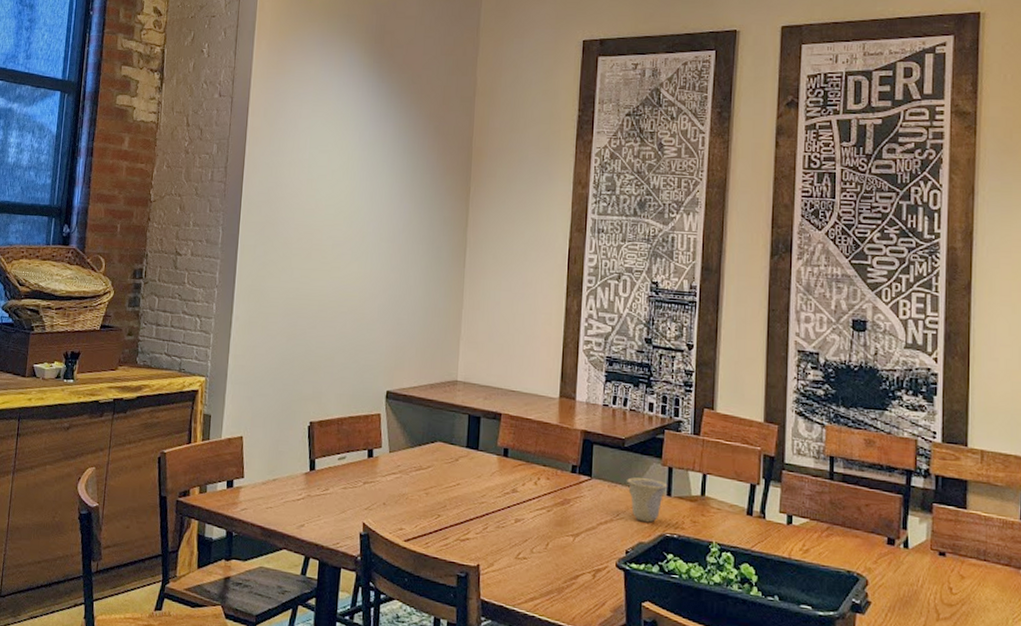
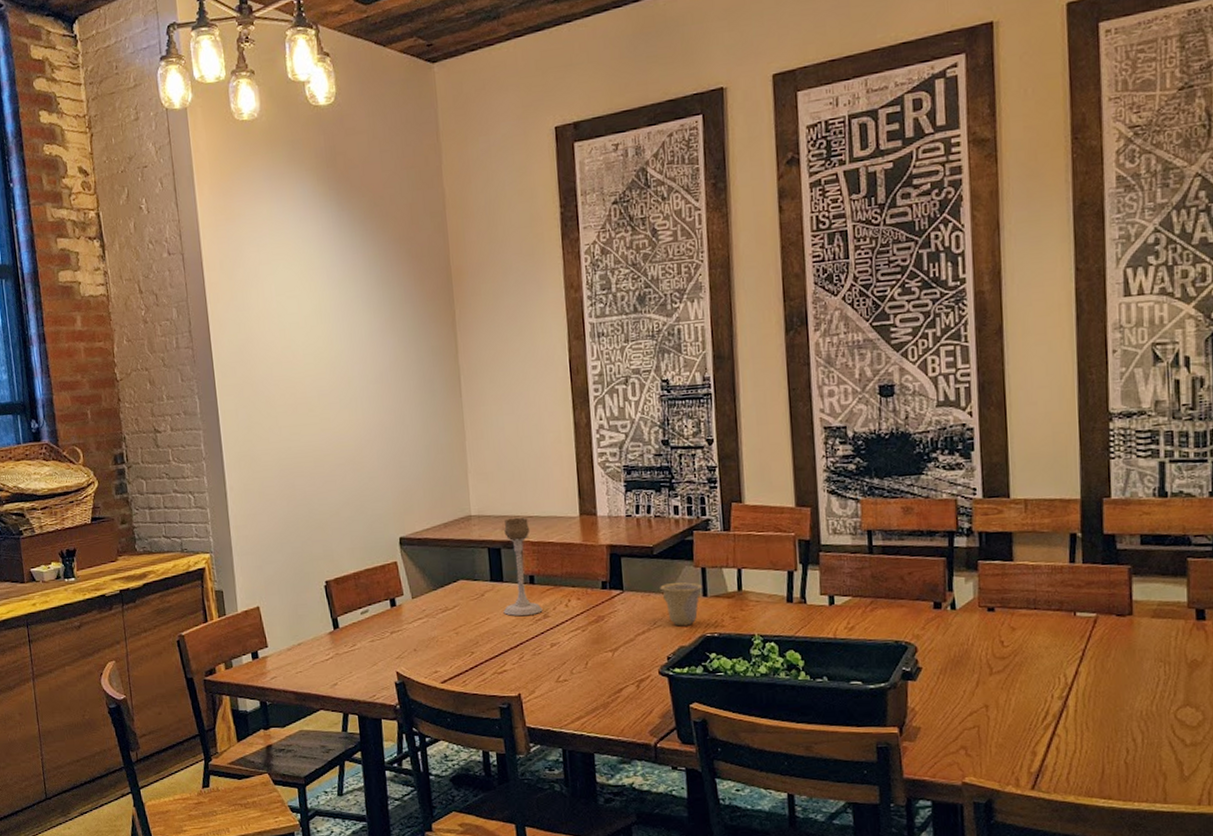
candle holder: none [474,389,512,488] -> present [503,517,543,617]

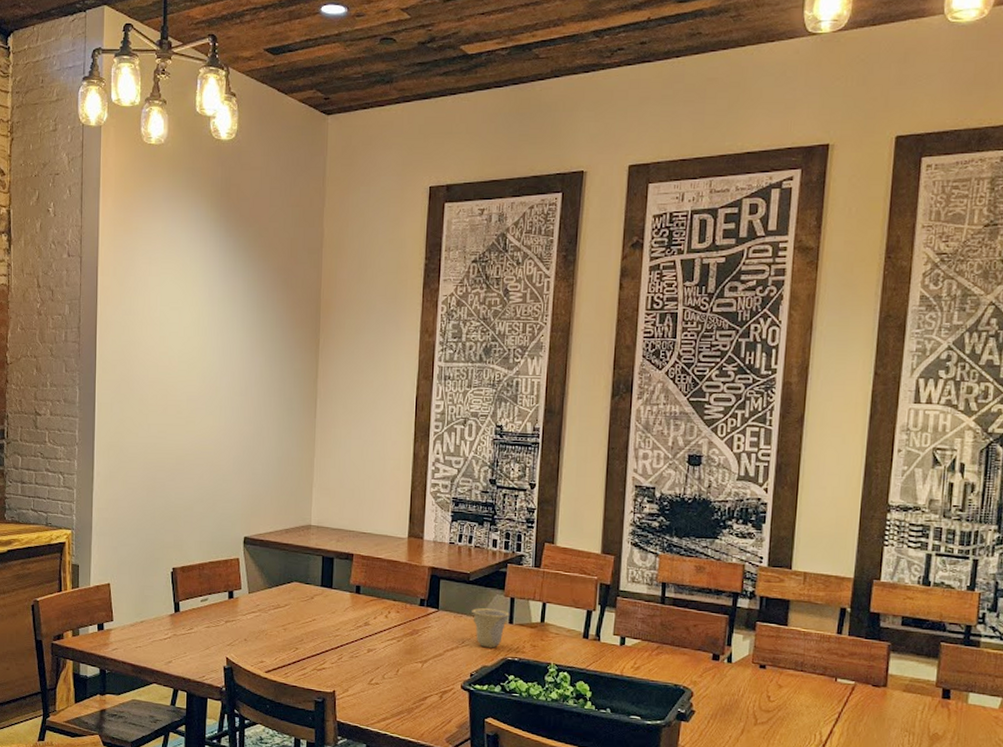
candle holder: present [503,517,543,617] -> none [329,532,365,622]

